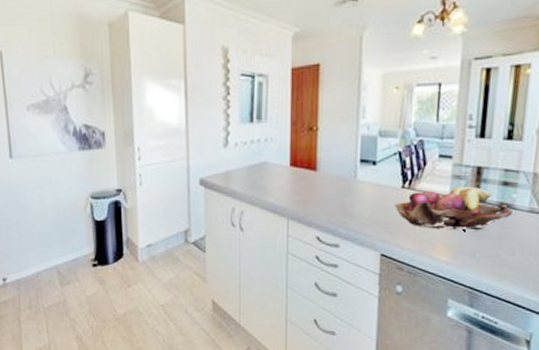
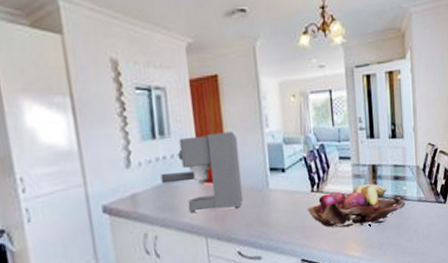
coffee maker: none [253,121,331,196] -> present [160,132,243,214]

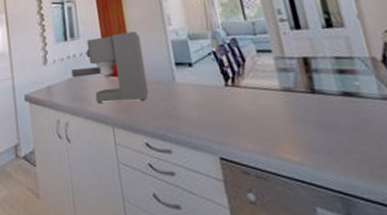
fruit basket: present [307,184,406,228] -> none [221,78,362,127]

